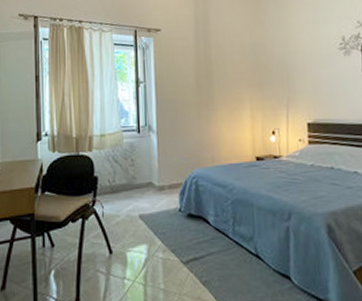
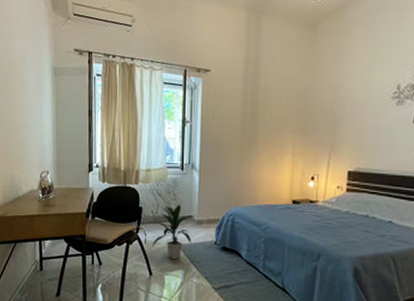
indoor plant: none [110,169,157,233] -> present [151,204,196,260]

